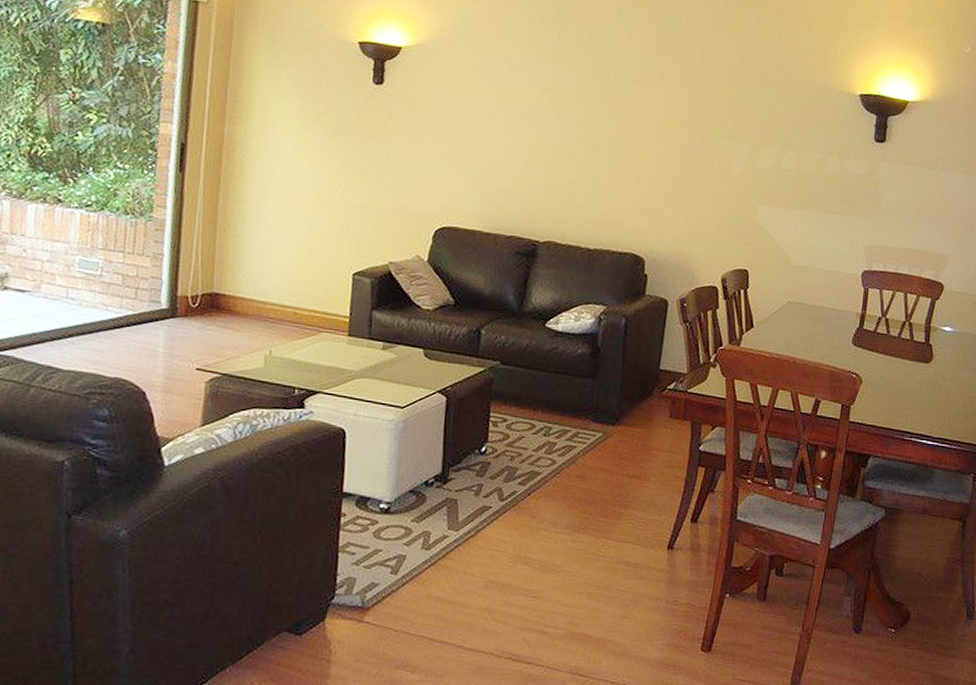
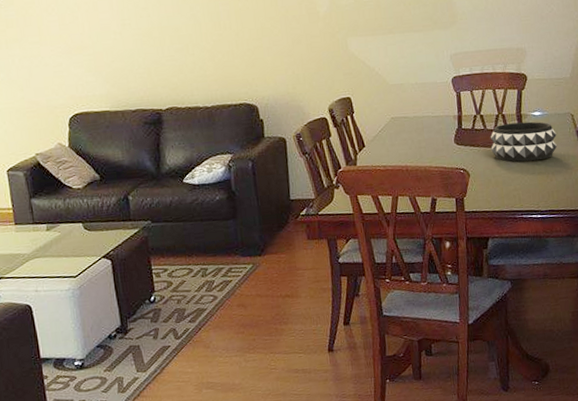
decorative bowl: none [890,333,965,381] -> present [490,121,558,162]

